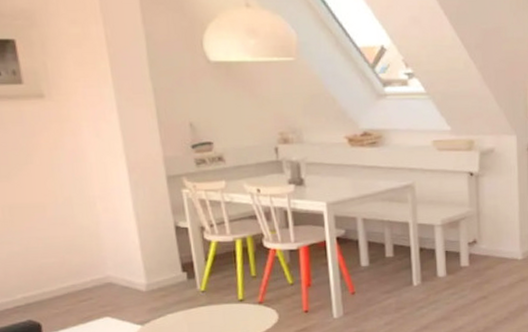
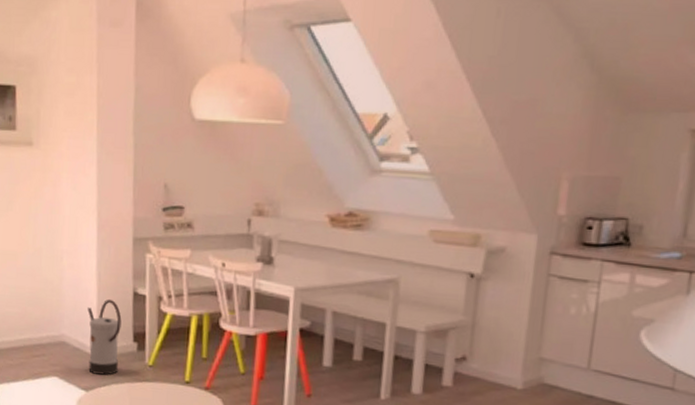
watering can: none [130,236,171,308] -> present [87,300,122,375]

